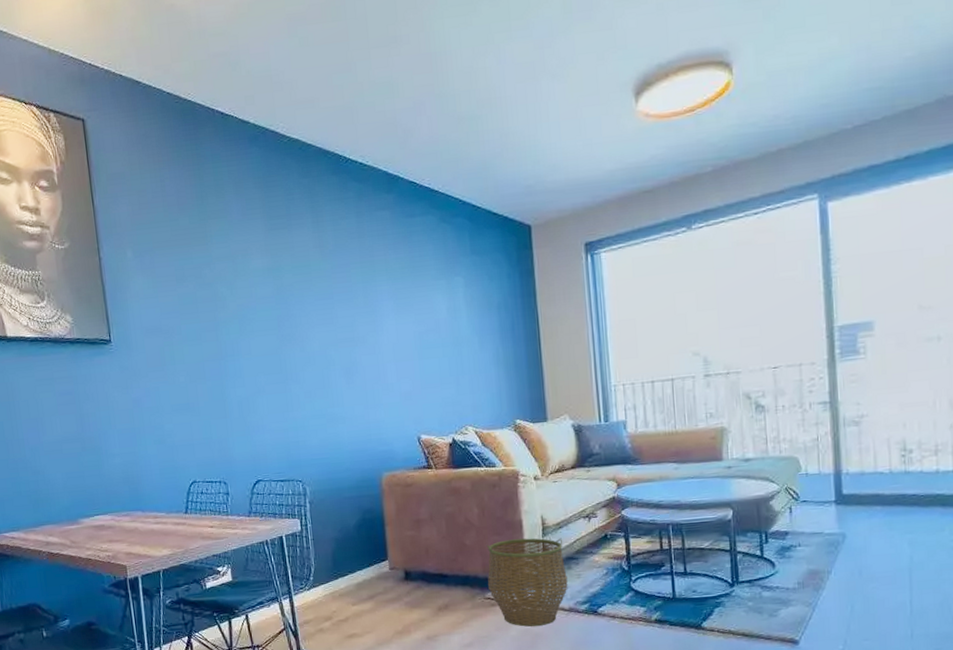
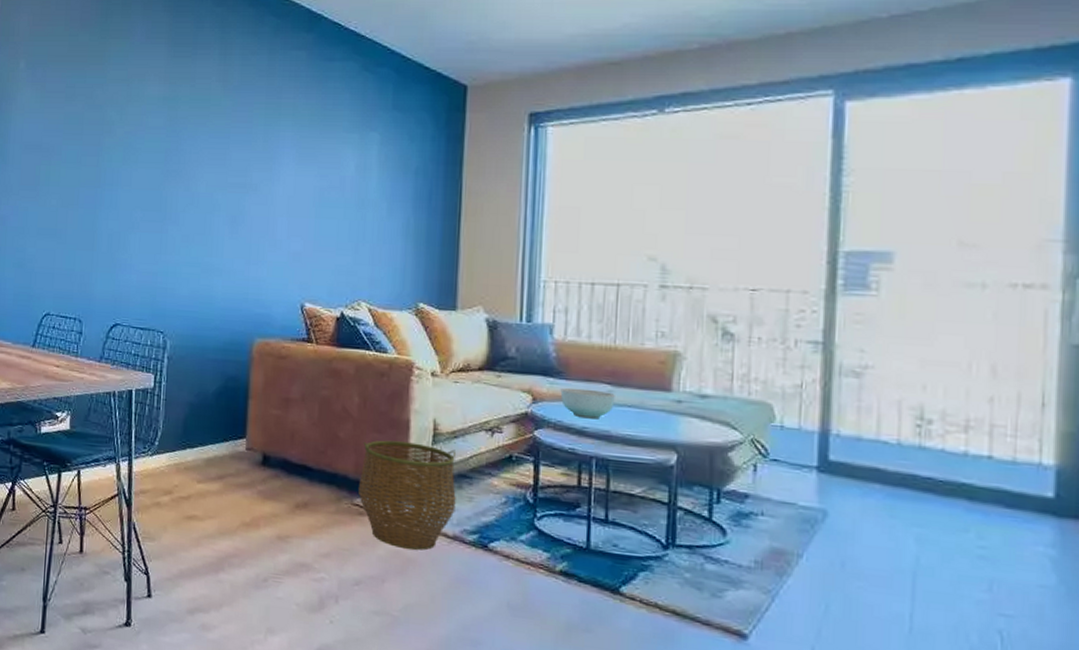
bowl: none [638,469,681,494] -> present [560,387,615,419]

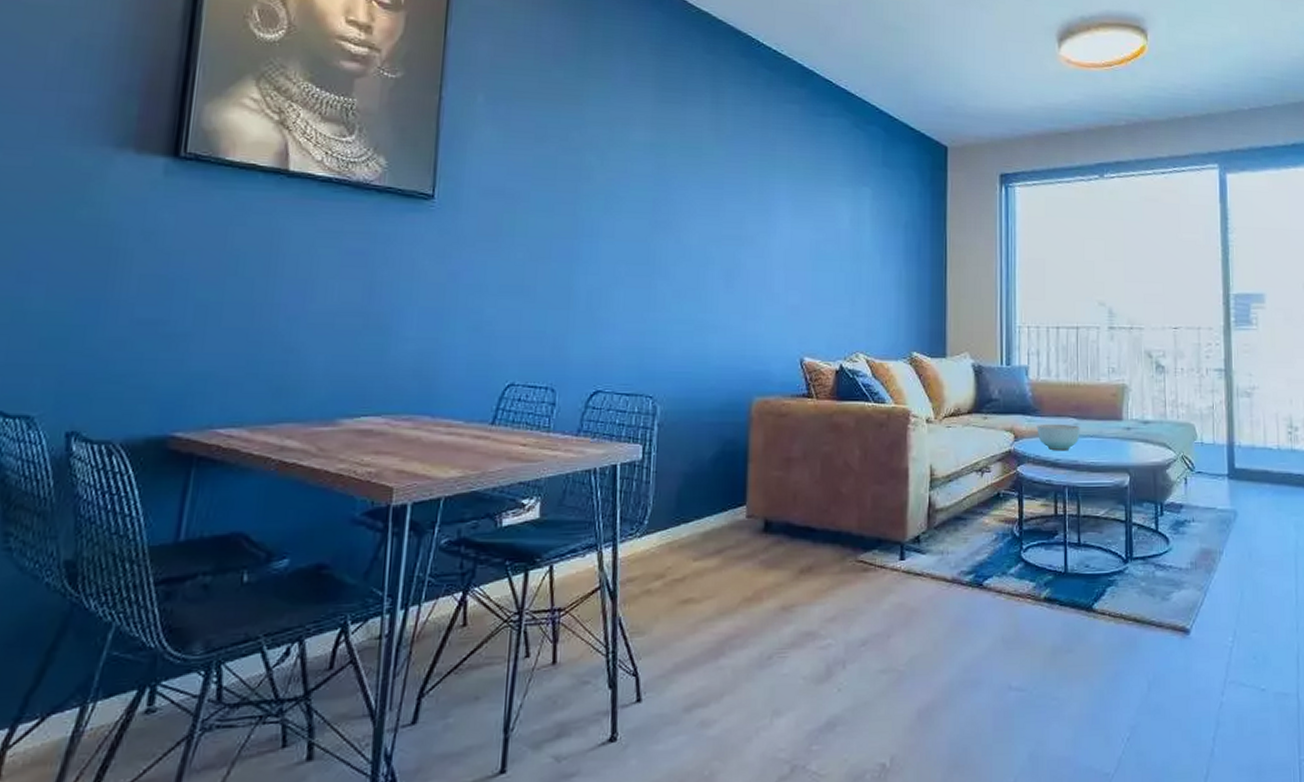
basket: present [357,440,456,550] -> none [861,490,953,599]

